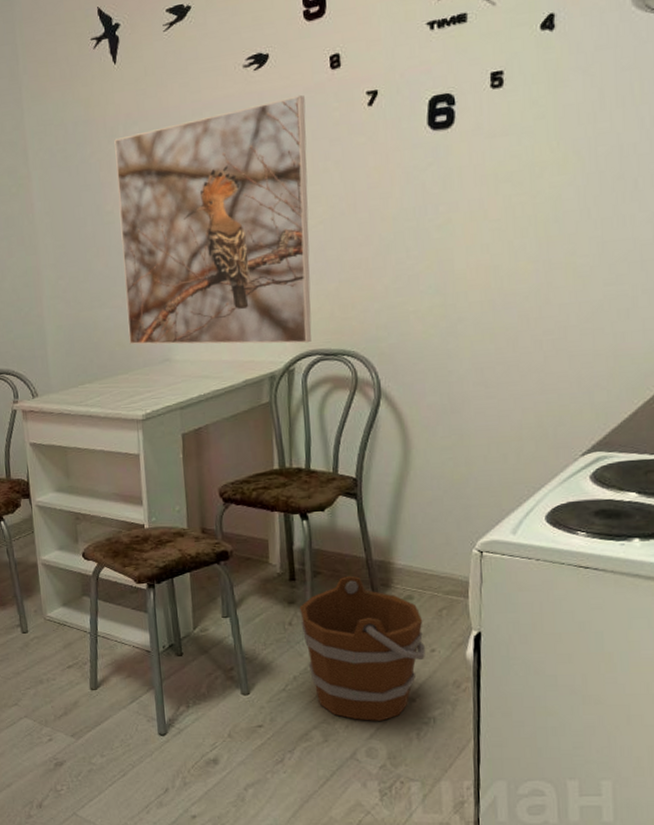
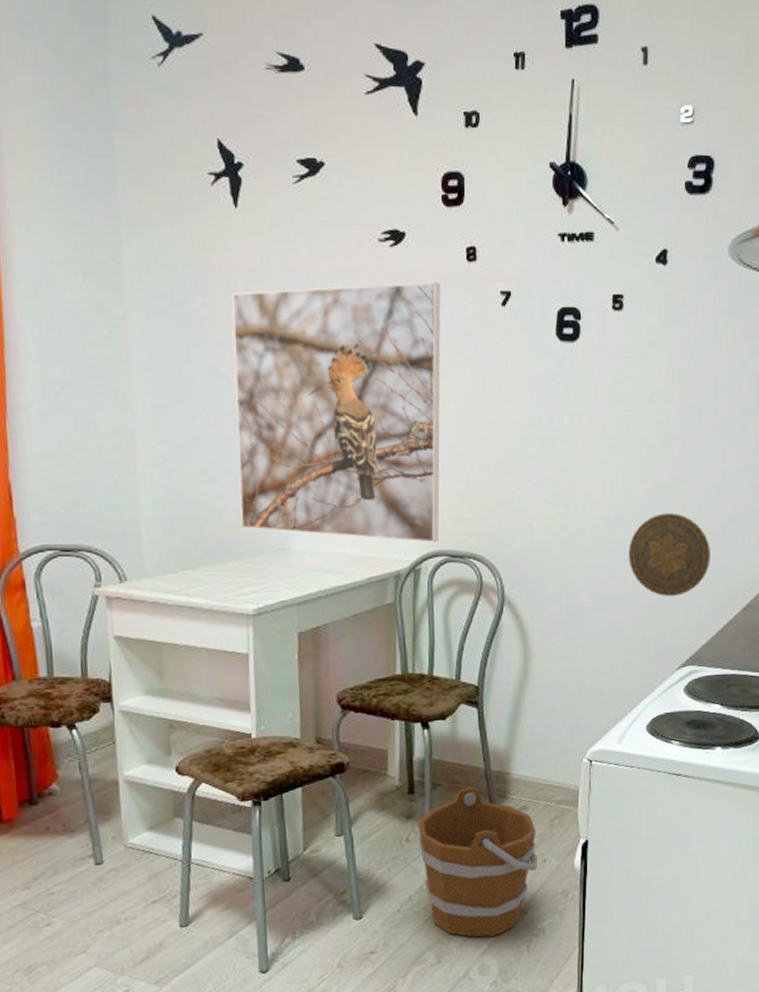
decorative plate: none [518,290,619,380] -> present [628,513,710,597]

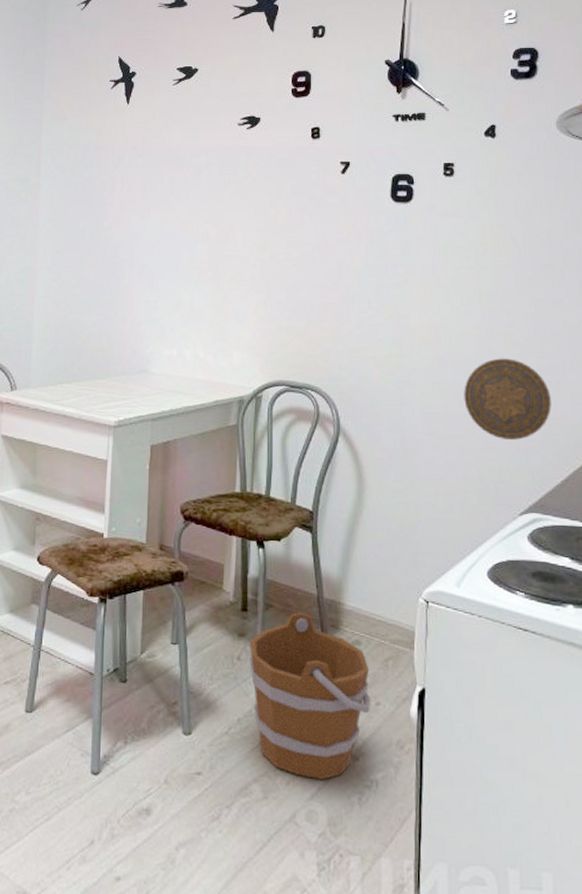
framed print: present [232,281,441,543] -> none [111,155,288,374]

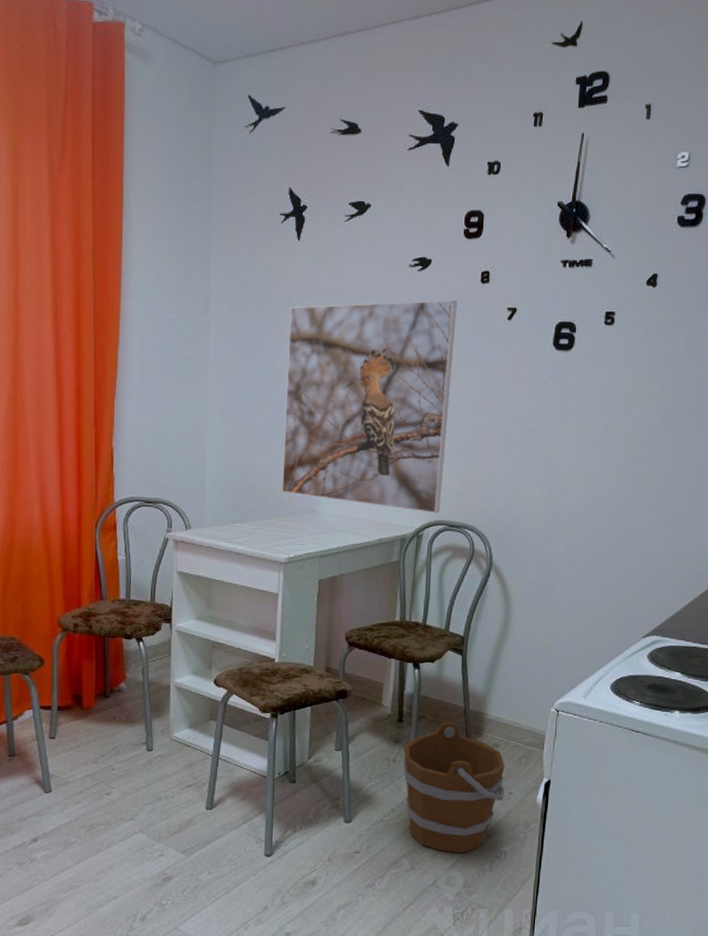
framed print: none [111,155,288,374] -> present [282,299,457,514]
decorative plate: present [464,358,551,441] -> none [604,500,681,574]

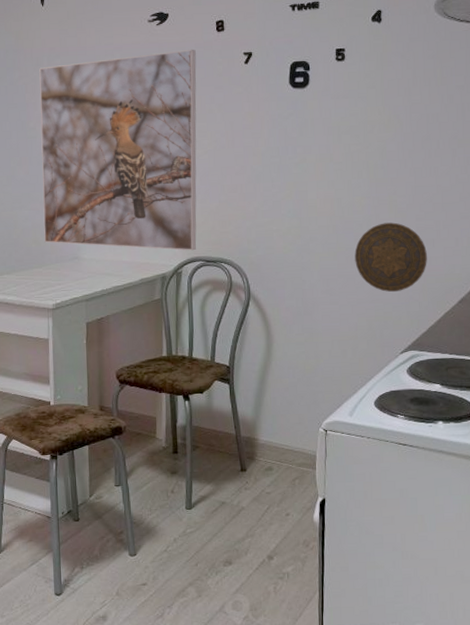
bucket: present [403,722,505,853] -> none [181,449,282,577]
decorative plate: none [604,500,681,574] -> present [354,222,427,293]

